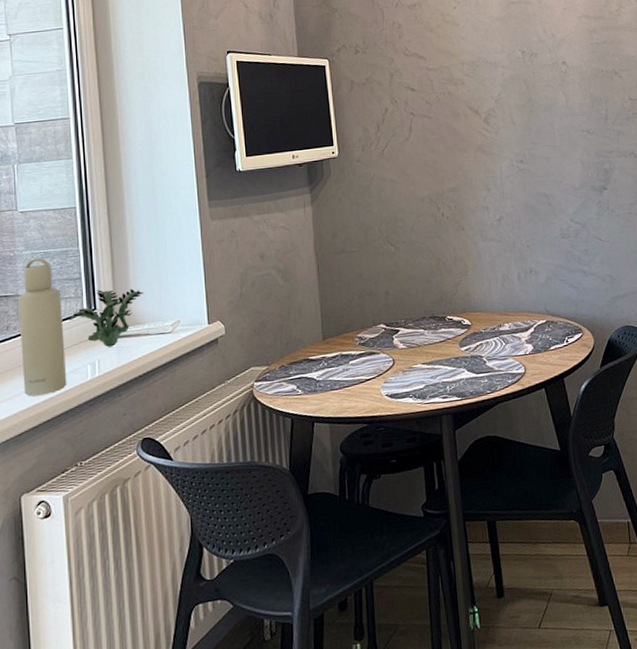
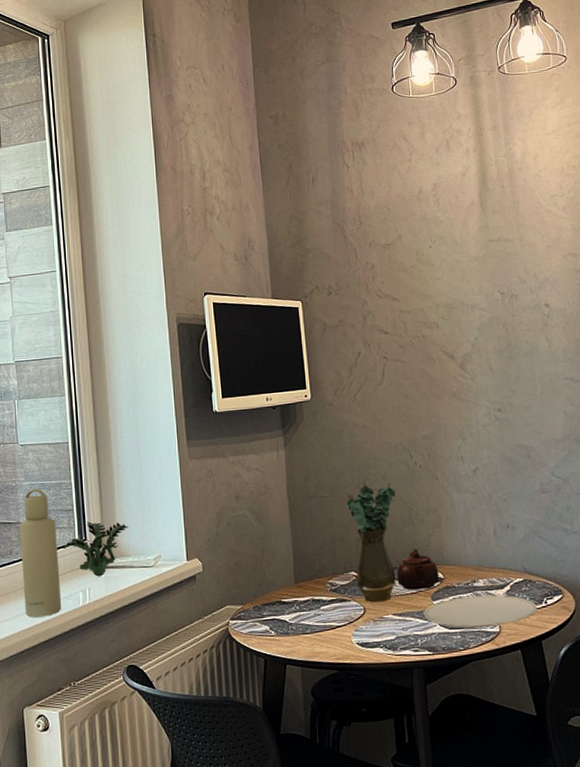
vase: none [375,233,425,354] -> present [346,480,396,603]
teapot: none [425,297,467,339] -> present [397,548,439,590]
plate: none [451,337,560,372] -> present [423,595,538,628]

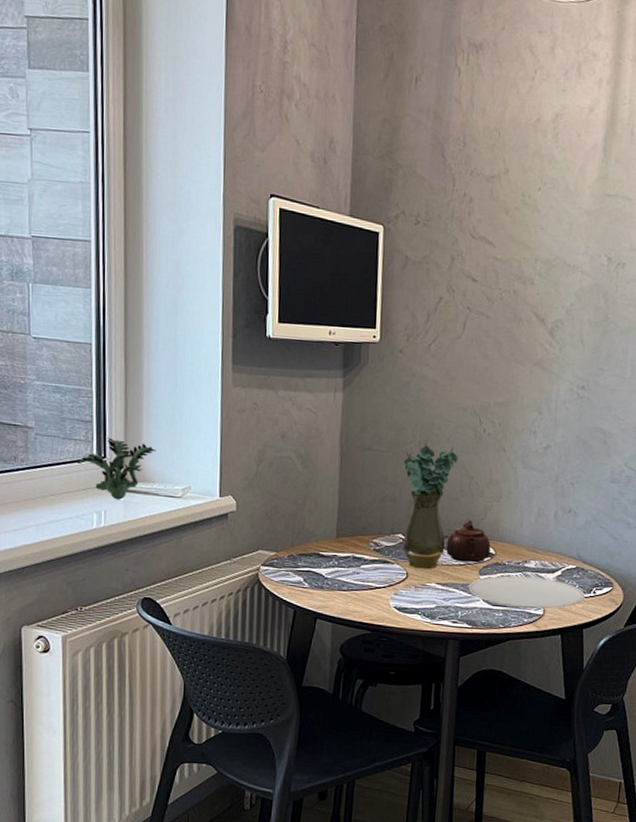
bottle: present [19,488,62,618] -> none [26,390,72,535]

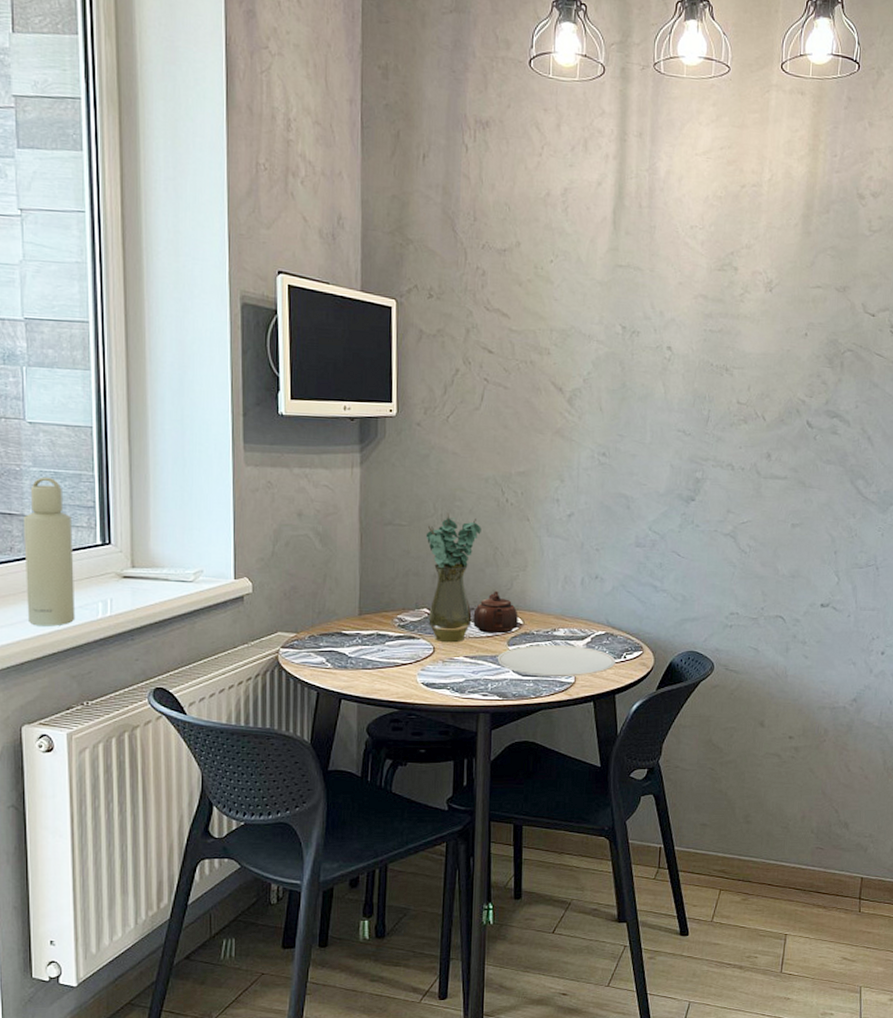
bottle: none [26,390,72,535] -> present [23,476,76,627]
succulent plant: present [76,437,156,500] -> none [79,523,165,587]

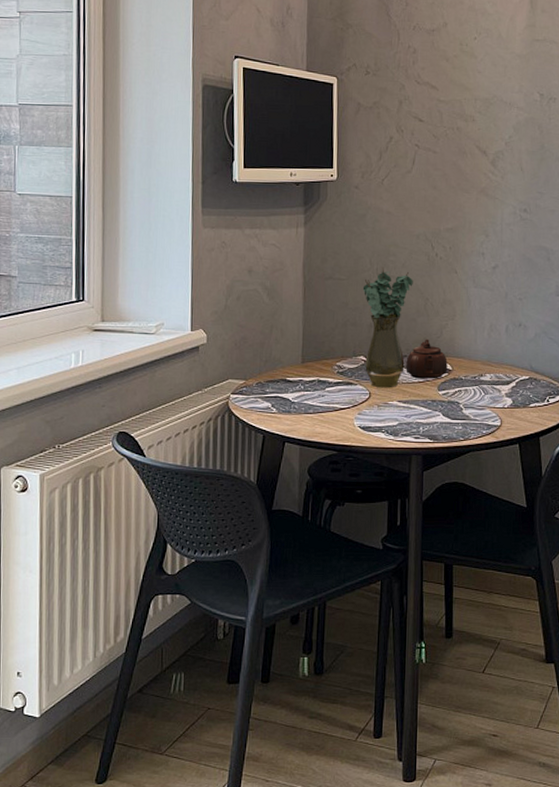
bottle: present [23,476,76,627] -> none [10,241,52,376]
plate: present [497,645,616,678] -> none [428,390,540,421]

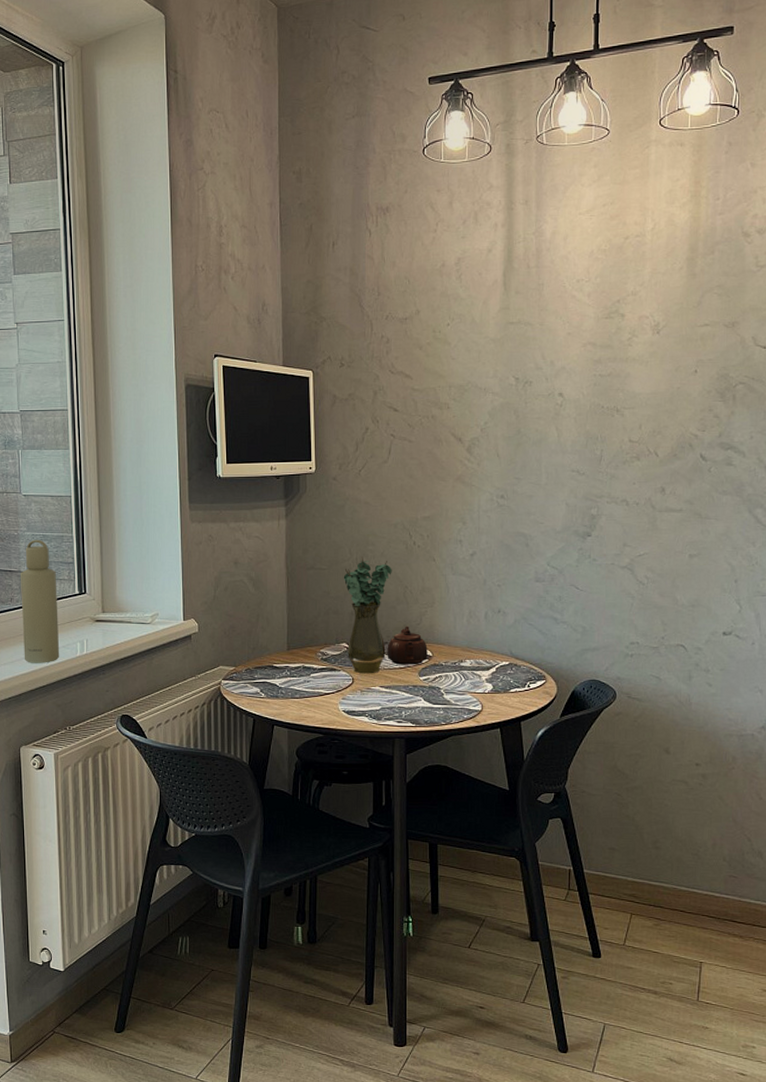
bottle: none [10,241,52,376] -> present [20,539,60,663]

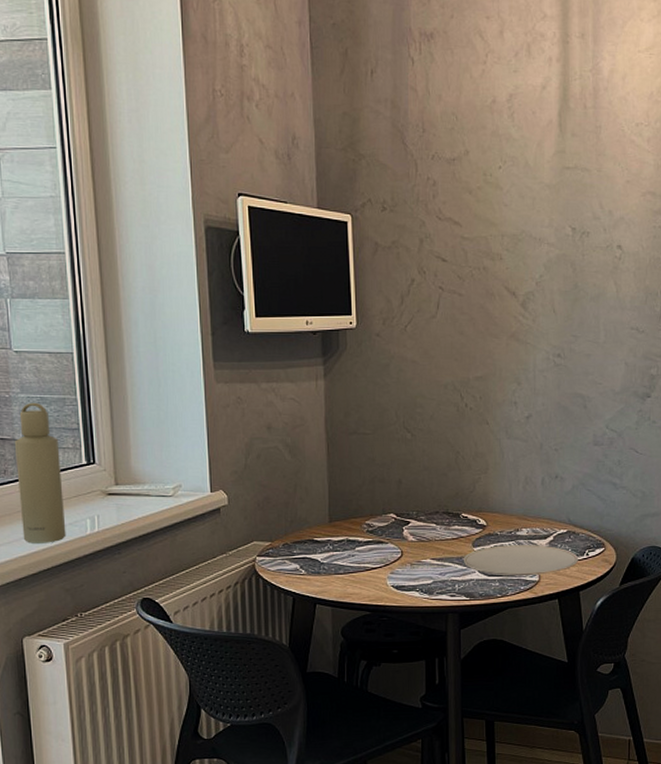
vase: present [343,556,392,674] -> none [389,419,443,546]
teapot: present [387,626,428,665] -> none [438,494,482,536]
plate: none [409,675,521,706] -> present [463,545,579,576]

